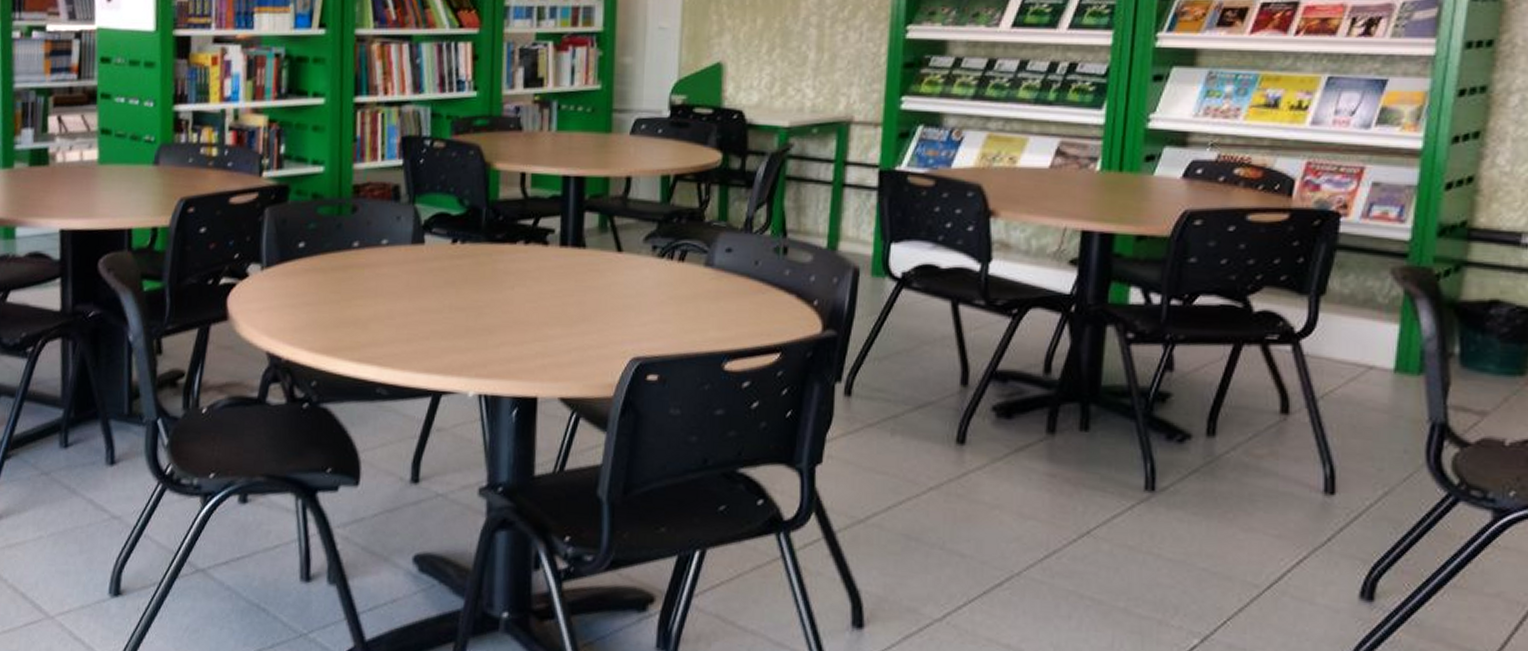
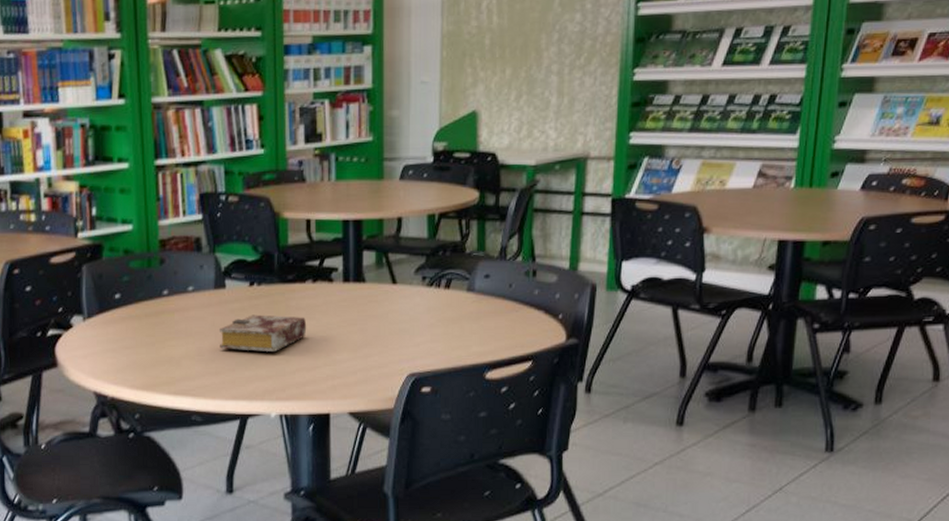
book: none [414,276,516,320] -> present [220,315,307,351]

